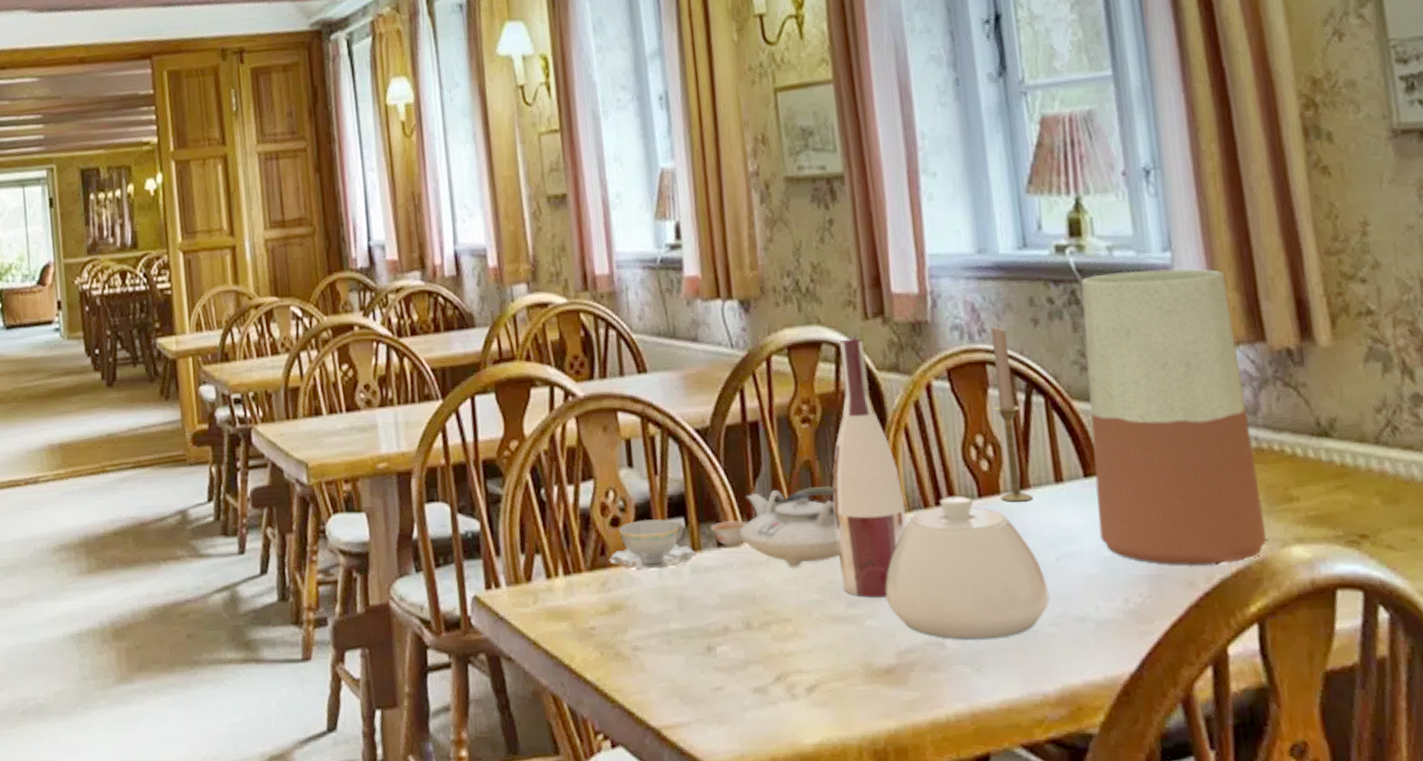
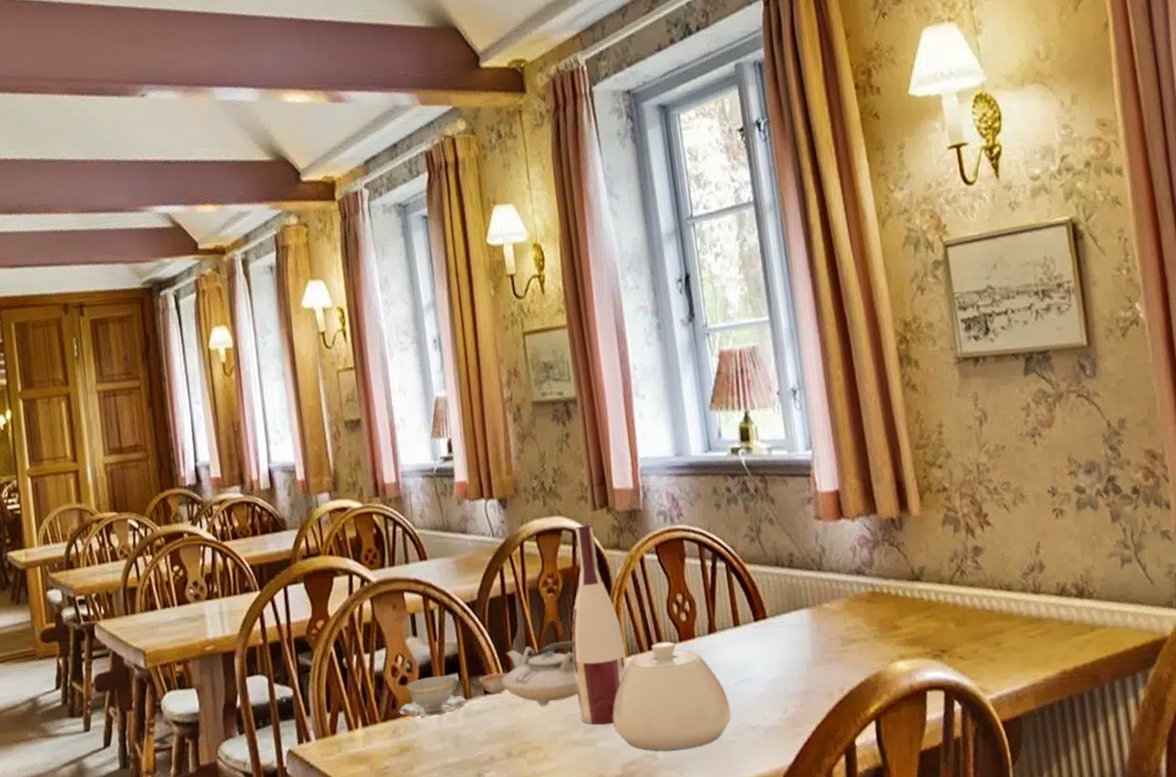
candlestick: present [990,324,1033,502] -> none [686,509,719,643]
vase: present [1080,268,1267,566] -> none [749,462,880,682]

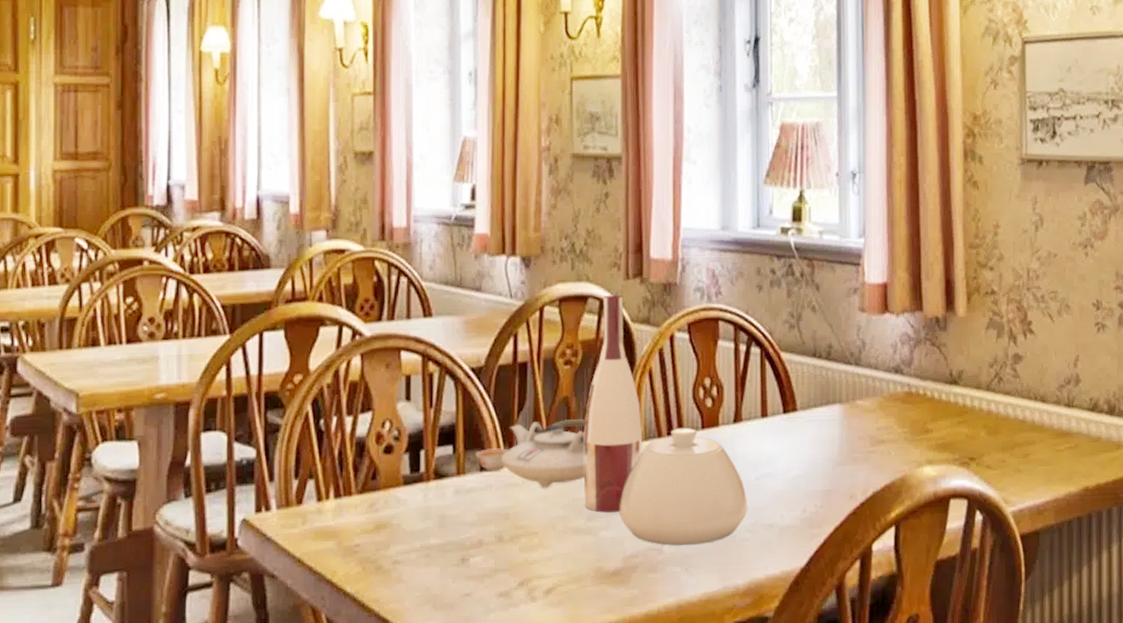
teacup: present [399,675,468,717] -> none [379,447,461,492]

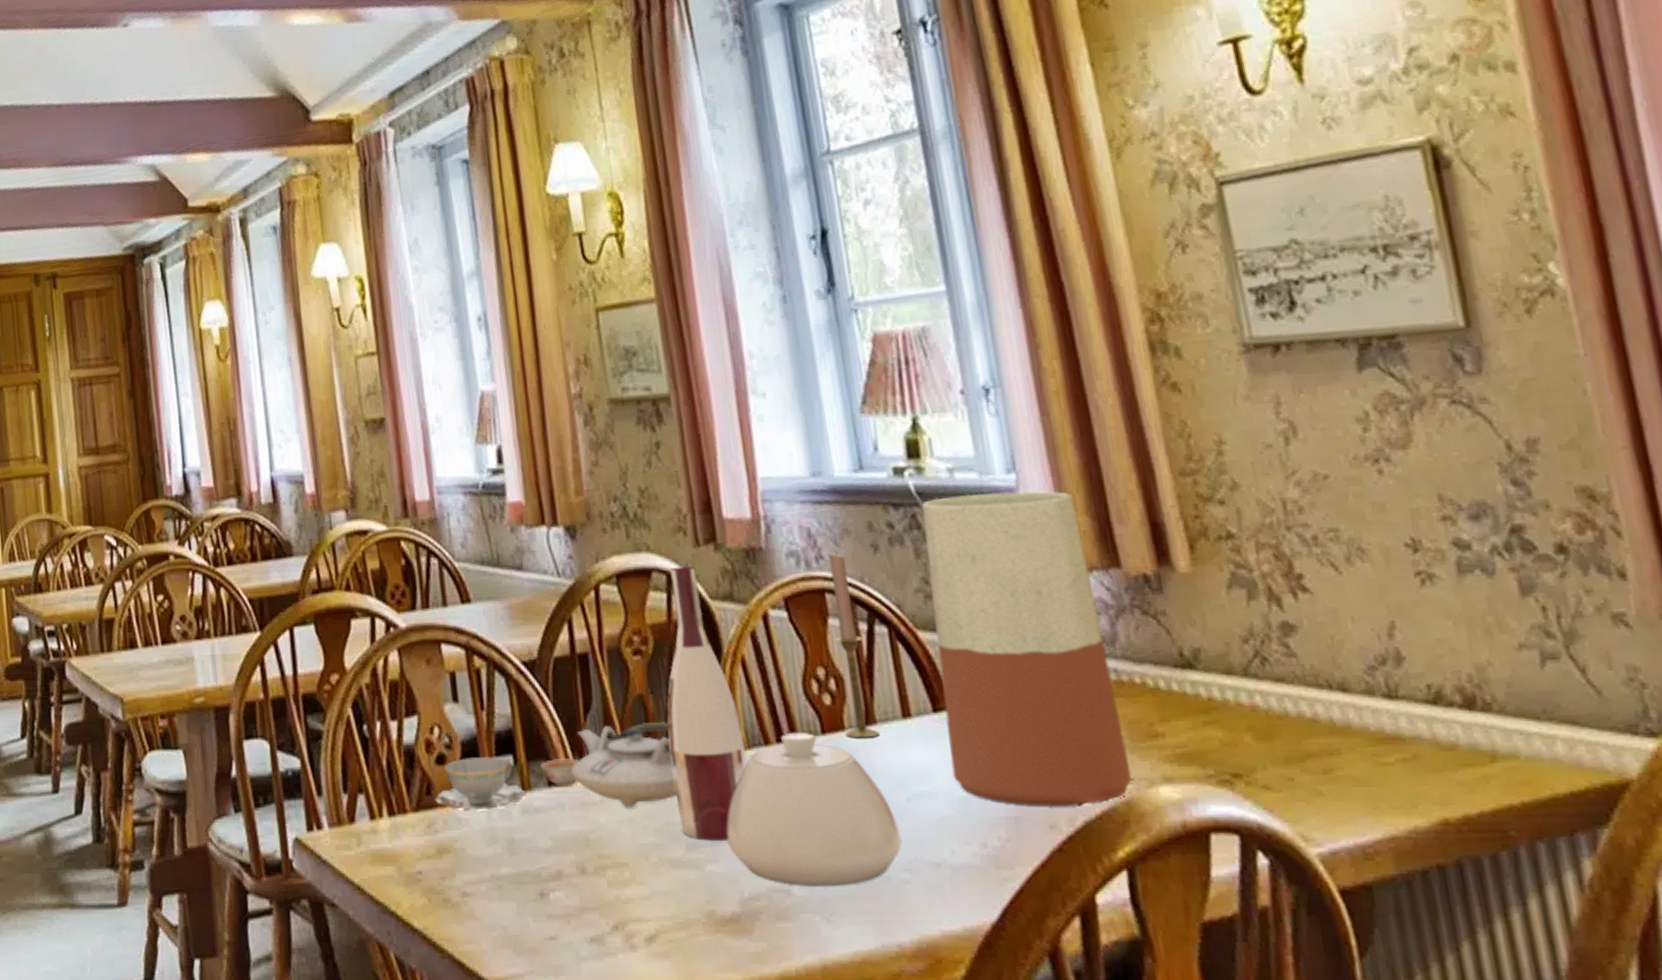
teacup: none [379,447,461,492] -> present [435,757,527,810]
candlestick: none [719,288,744,433] -> present [828,550,880,738]
vase: none [790,251,908,483] -> present [921,490,1133,807]

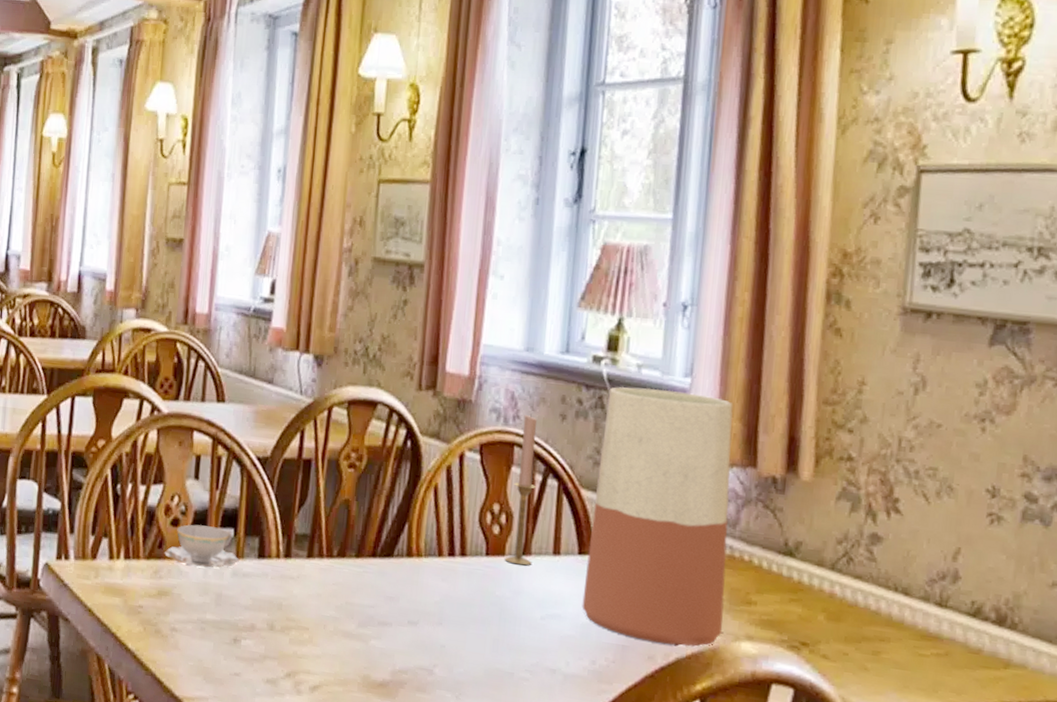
teapot: present [540,721,678,808] -> none [255,519,365,587]
wine bottle: present [666,566,747,841] -> none [357,403,423,624]
sugar bowl: present [726,731,902,886] -> none [391,549,530,674]

